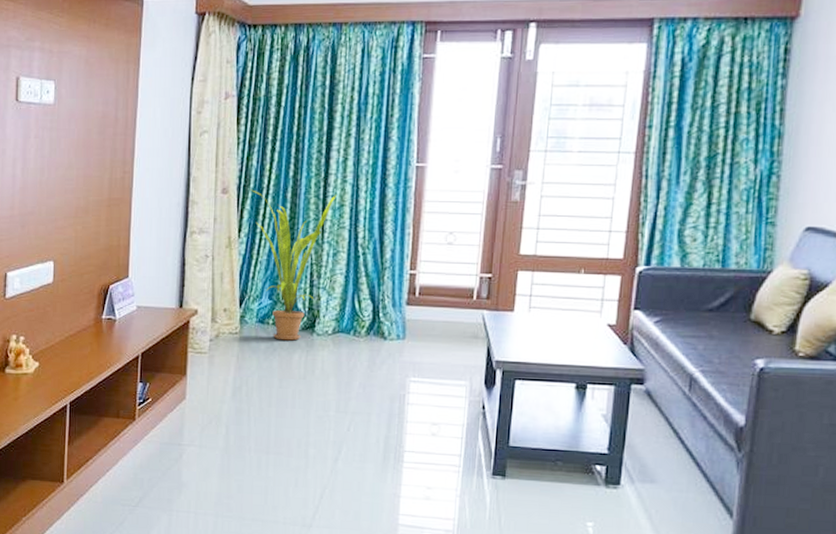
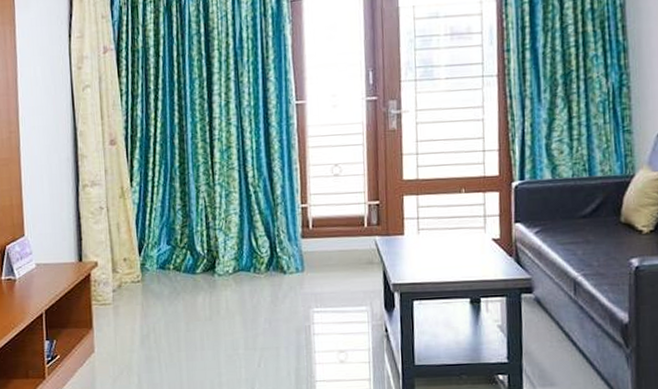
house plant: present [250,189,337,341] -> none [138,136,223,284]

